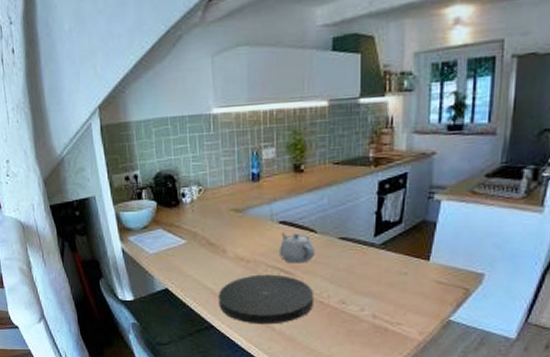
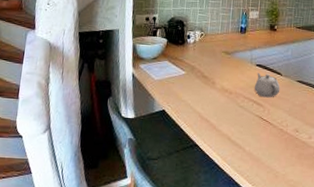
plate: present [218,274,314,325] -> none [204,104,277,146]

